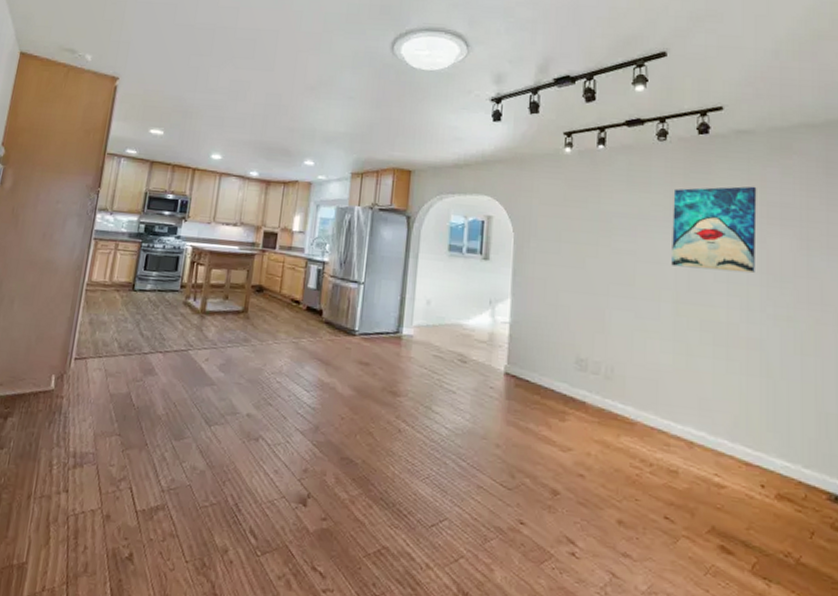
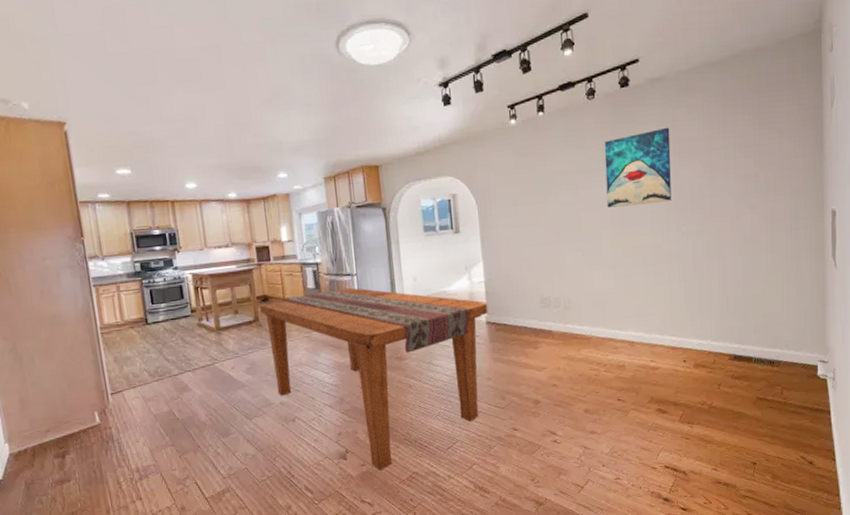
dining table: none [247,293,510,533] -> present [259,288,488,471]

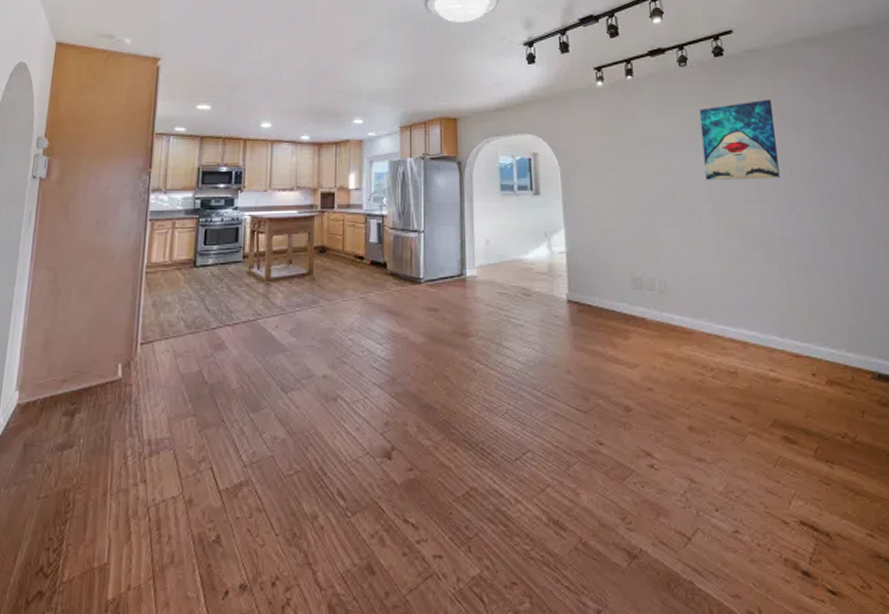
dining table: present [259,288,488,471] -> none [315,246,570,480]

